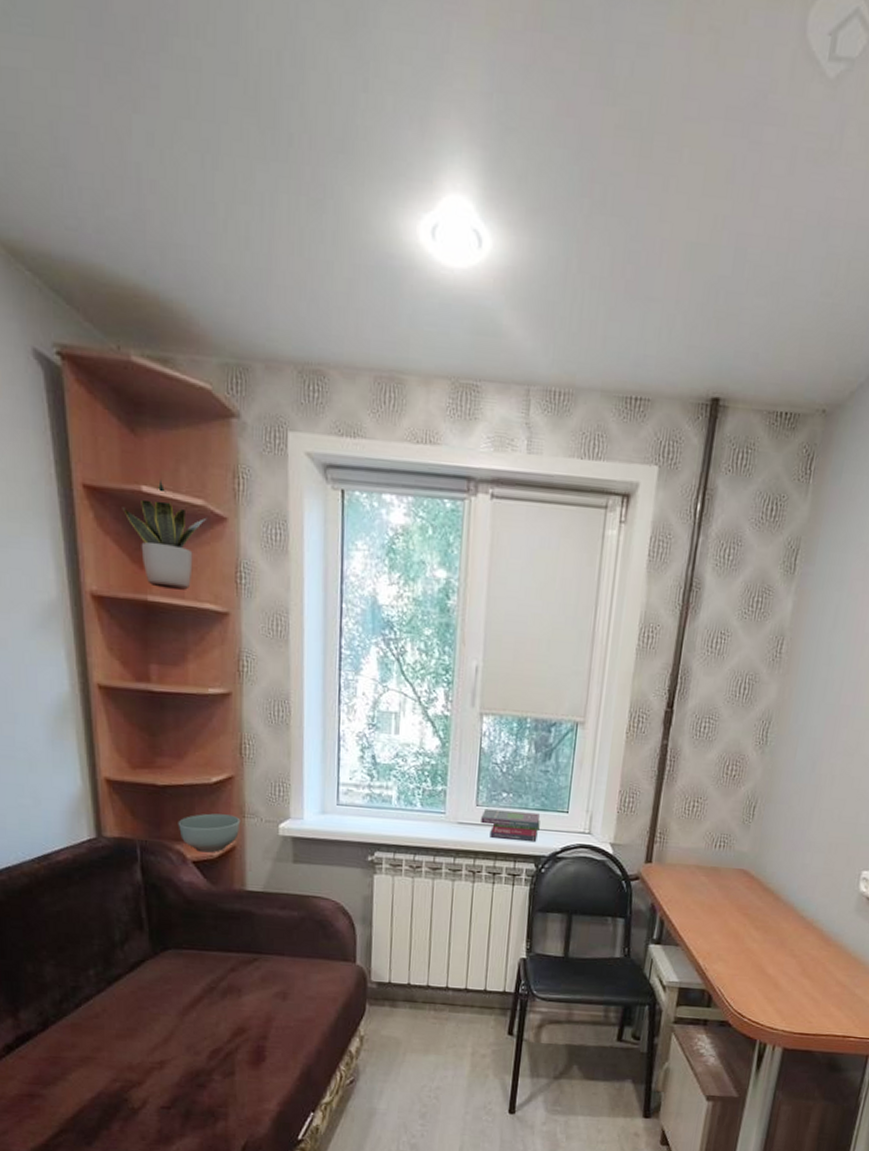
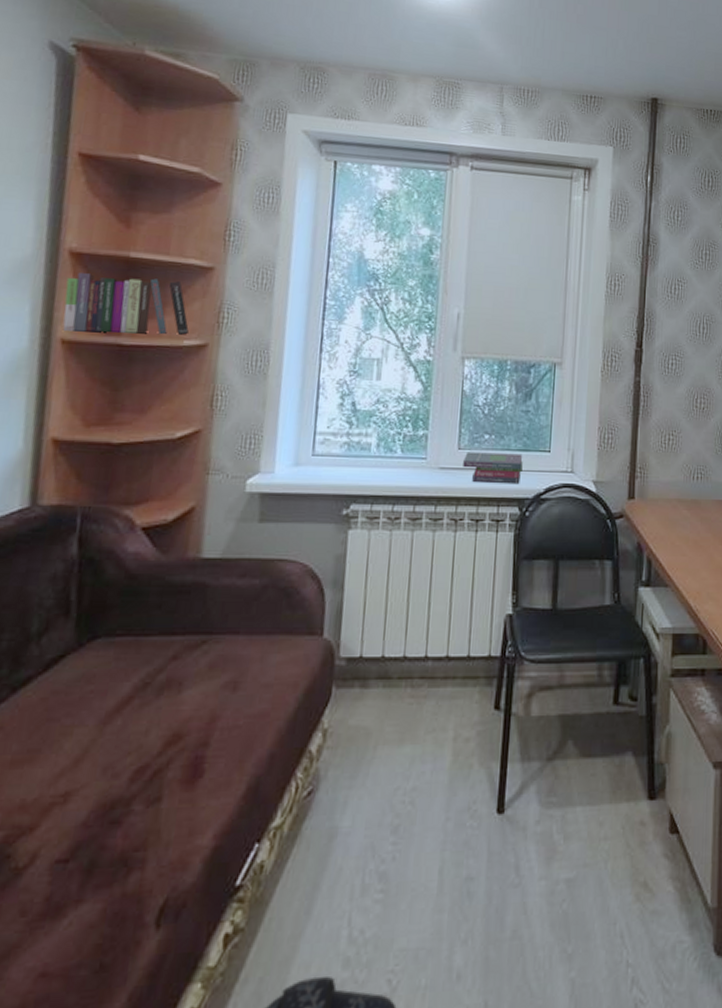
books: none [93,617,212,683] -> present [62,273,189,335]
potted plant: present [122,479,206,590] -> none [116,149,200,247]
bowl: present [178,813,241,853] -> none [130,471,204,517]

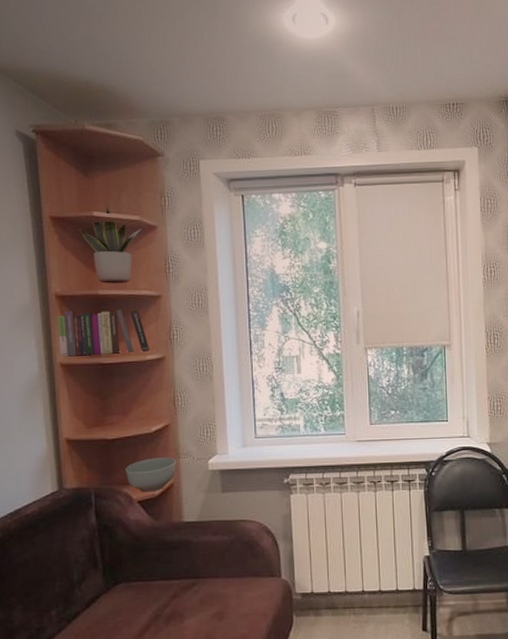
potted plant: none [116,149,200,247] -> present [79,205,141,284]
bowl: none [130,471,204,517] -> present [125,457,177,492]
books: present [463,452,523,485] -> none [375,425,426,451]

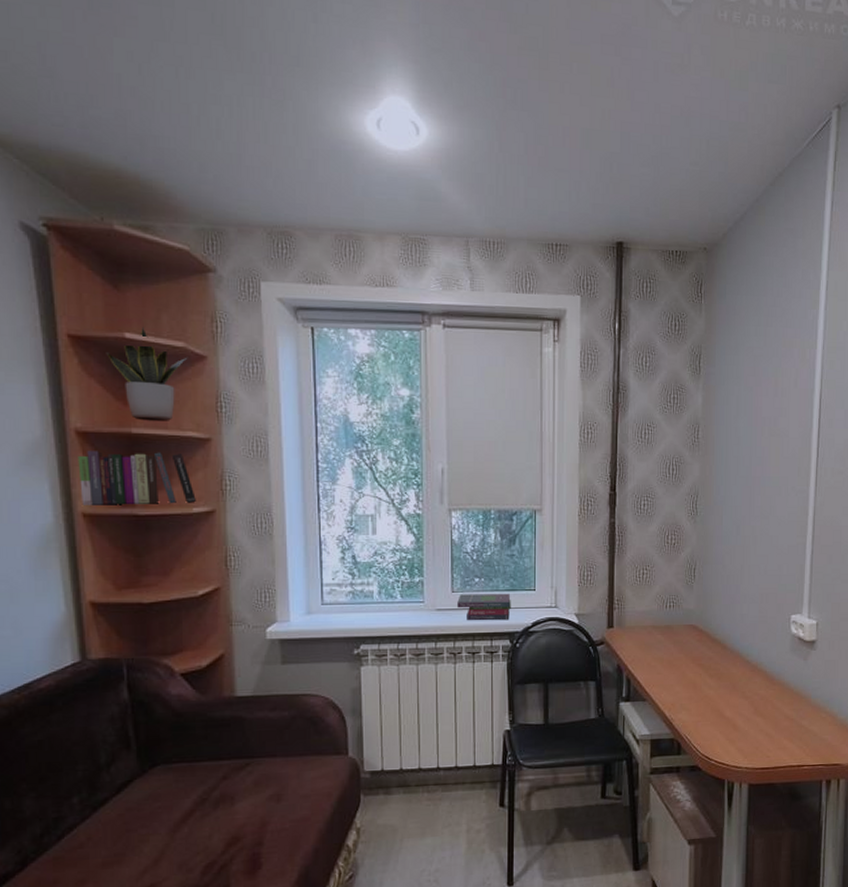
bowl: present [125,457,177,492] -> none [165,624,228,664]
books: none [375,425,426,451] -> present [457,593,511,621]

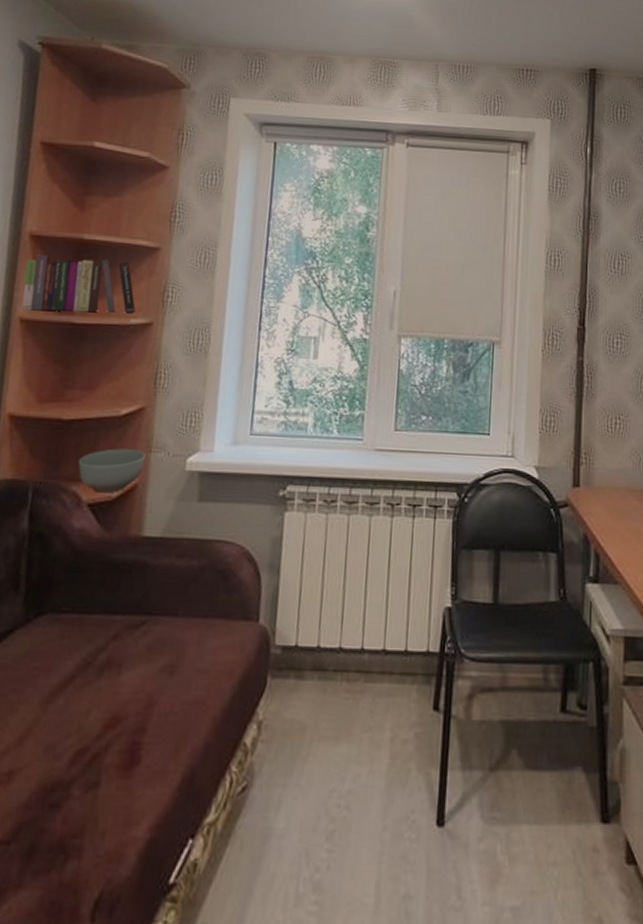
potted plant: present [106,326,187,421] -> none [73,136,149,229]
bowl: none [165,624,228,664] -> present [78,448,147,493]
books: present [457,593,511,621] -> none [400,433,461,469]

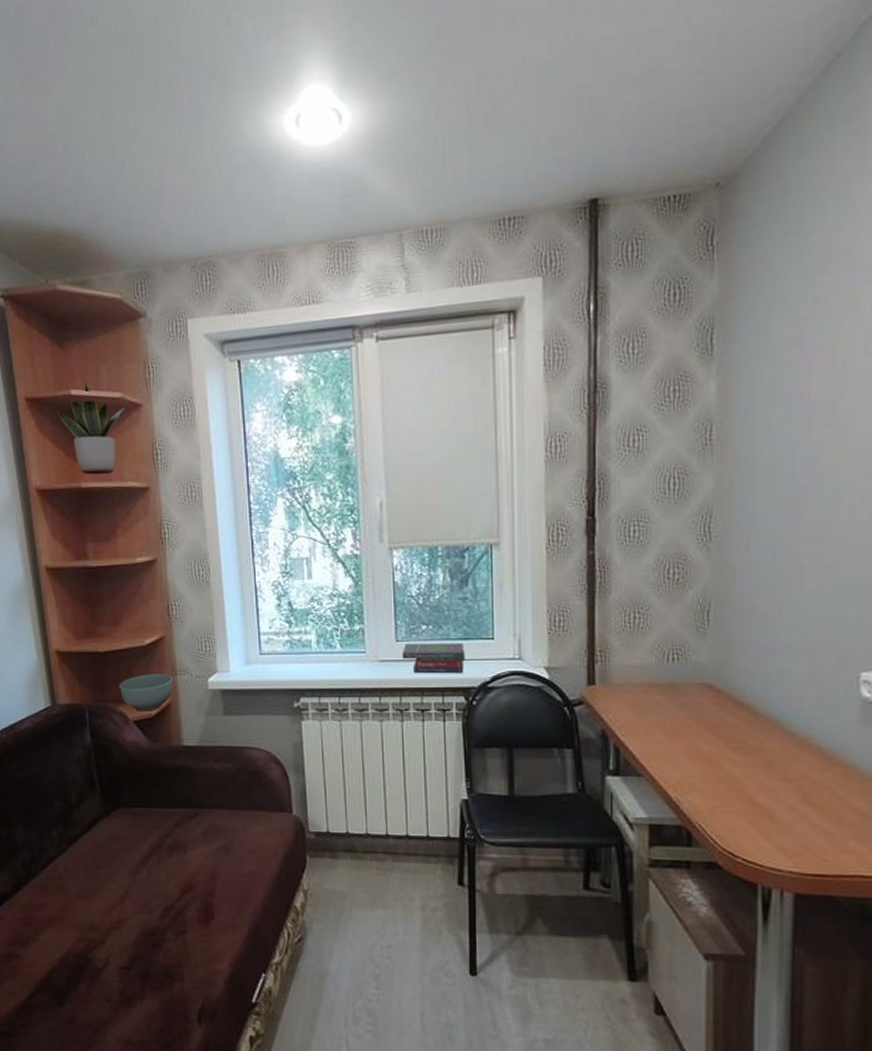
books: present [21,255,136,314] -> none [39,504,139,561]
potted plant: none [73,136,149,229] -> present [56,381,124,475]
books: none [400,433,461,469] -> present [402,643,465,674]

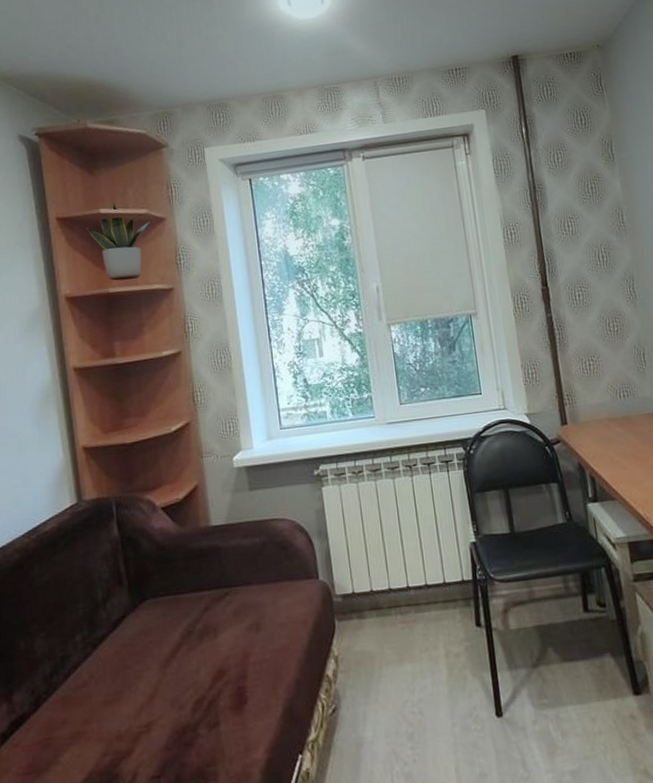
bowl: present [118,674,173,712] -> none [146,457,200,498]
books: present [402,643,465,674] -> none [406,400,460,432]

